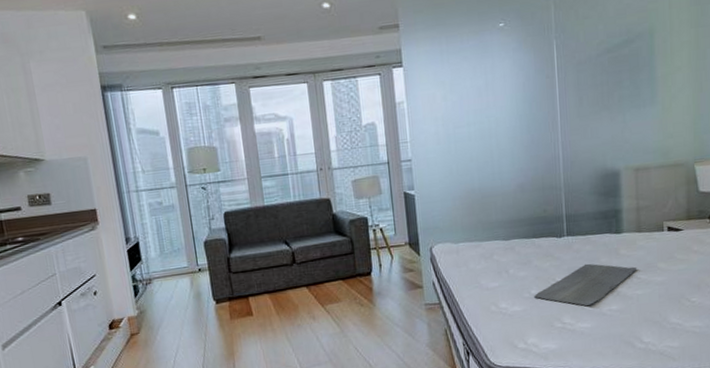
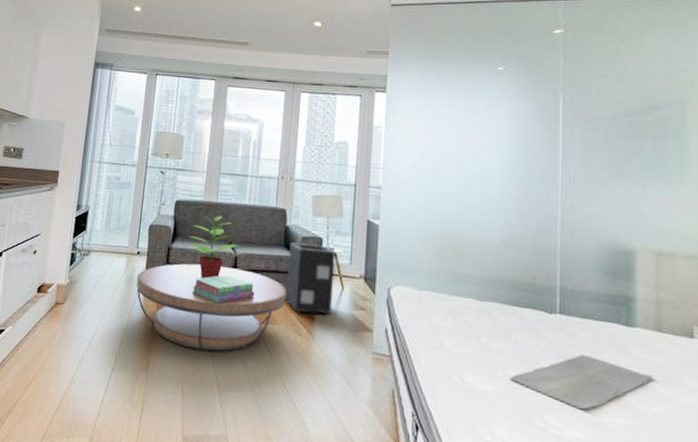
coffee table: none [203,262,346,342] -> present [136,263,288,352]
potted plant: none [244,217,294,279] -> present [188,215,240,279]
stack of books: none [258,269,317,298] -> present [191,274,255,304]
speaker: none [339,224,387,288] -> present [286,242,336,315]

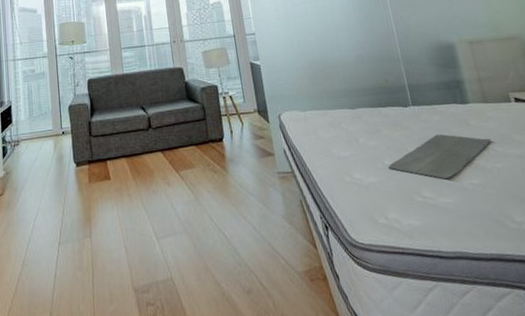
coffee table: present [136,263,288,352] -> none [65,127,199,208]
potted plant: present [188,215,240,279] -> none [105,84,150,143]
stack of books: present [191,274,255,304] -> none [116,134,172,162]
speaker: present [286,242,336,315] -> none [191,91,238,154]

